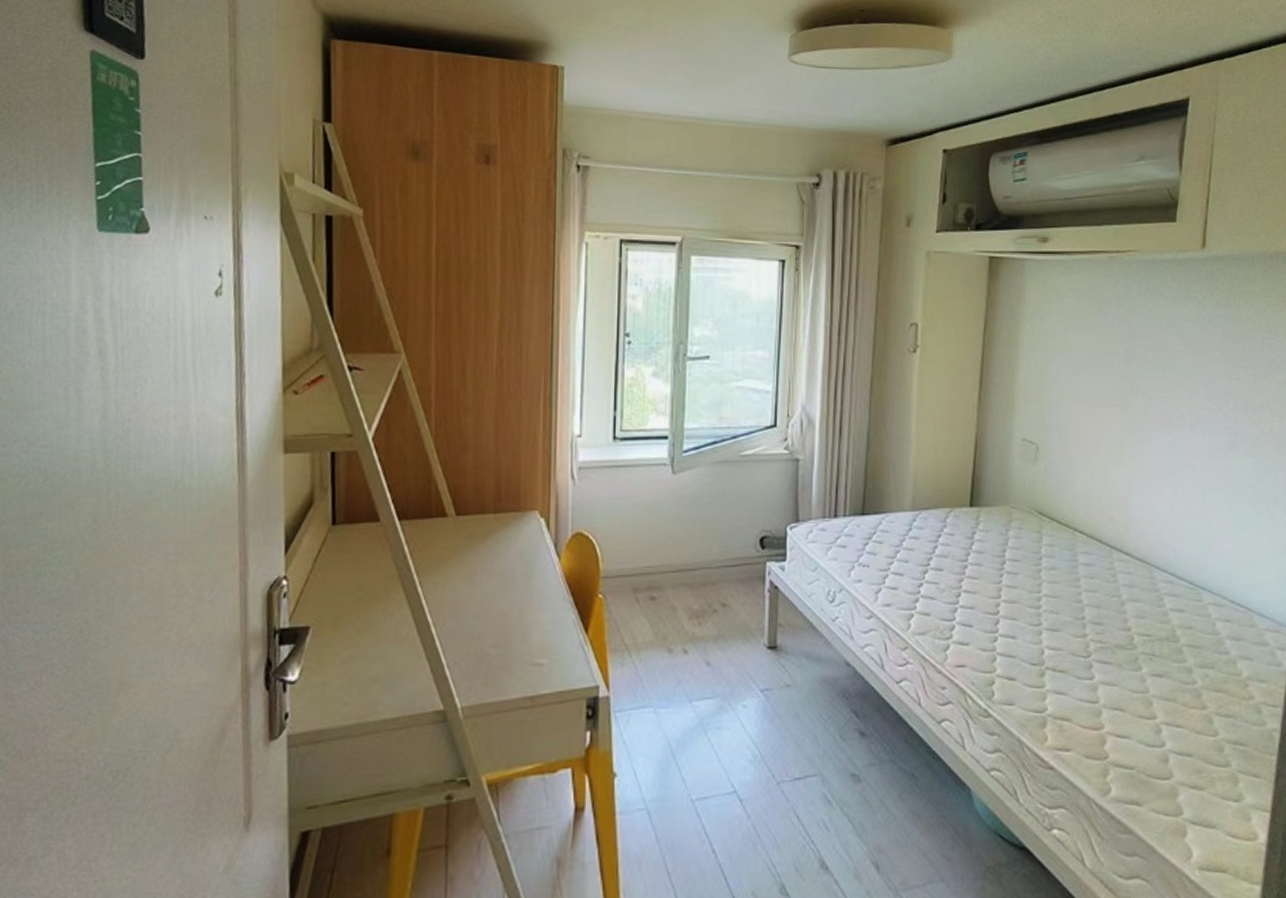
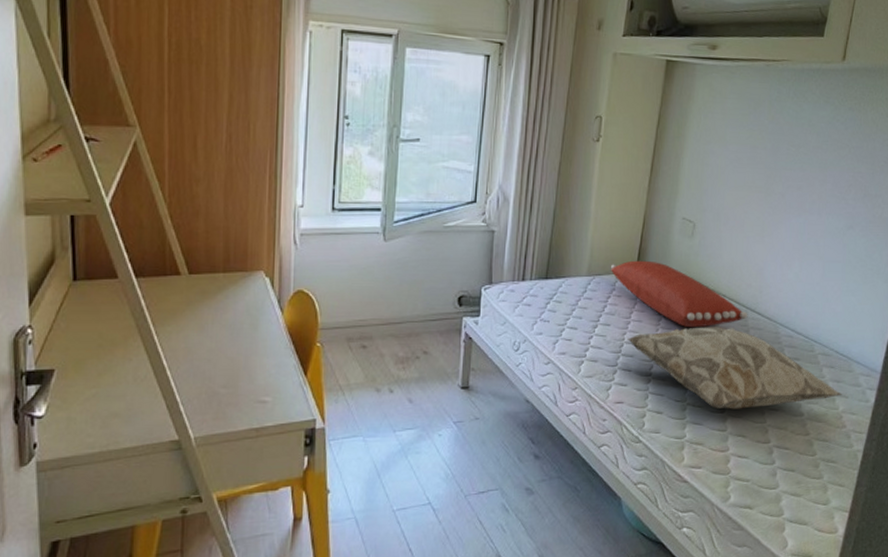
pillow: none [940,491,1114,573] -> present [611,260,748,328]
decorative pillow: none [965,571,1245,675] -> present [627,327,842,409]

